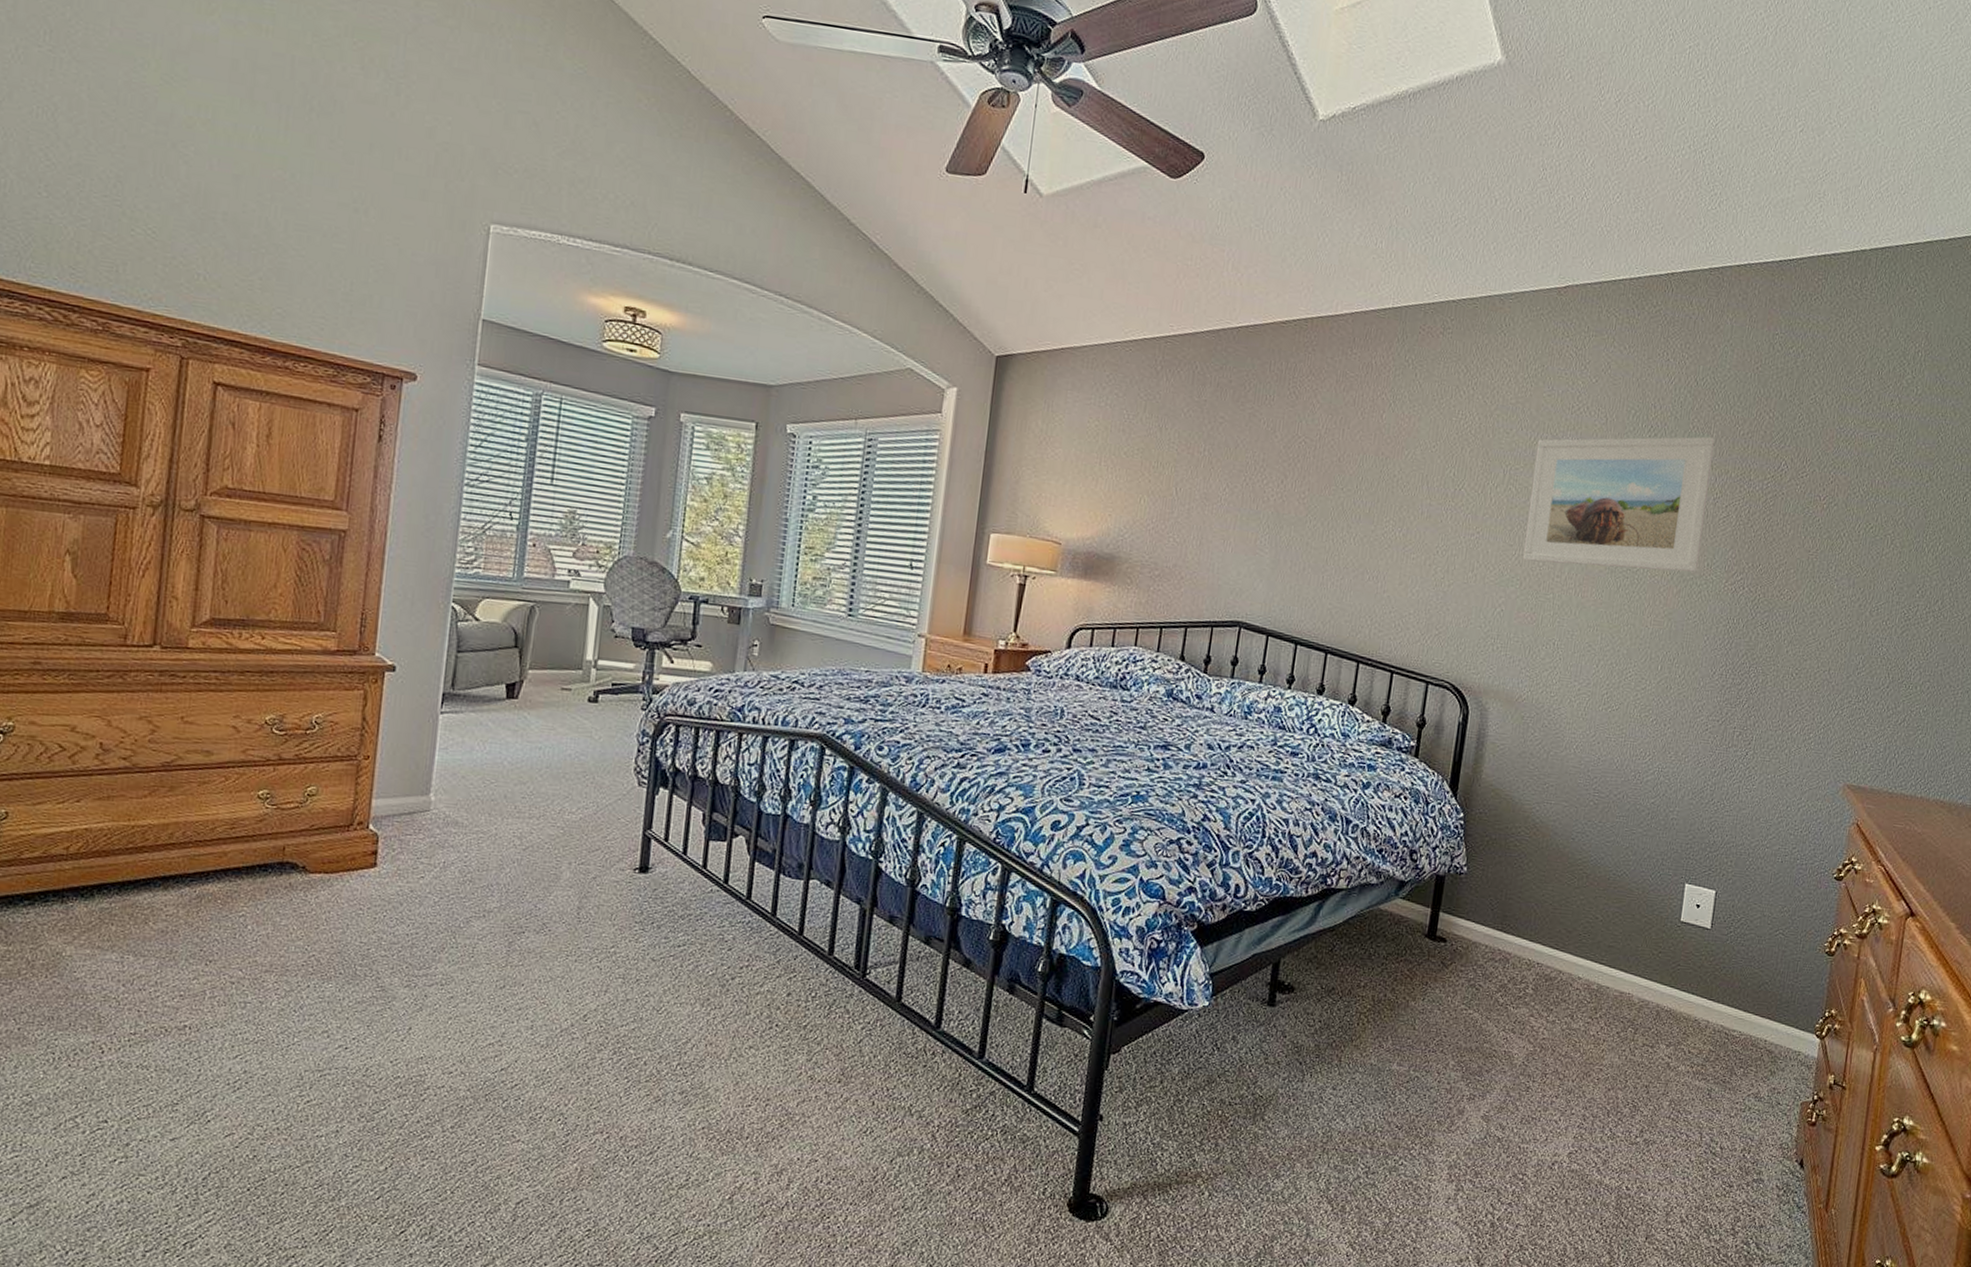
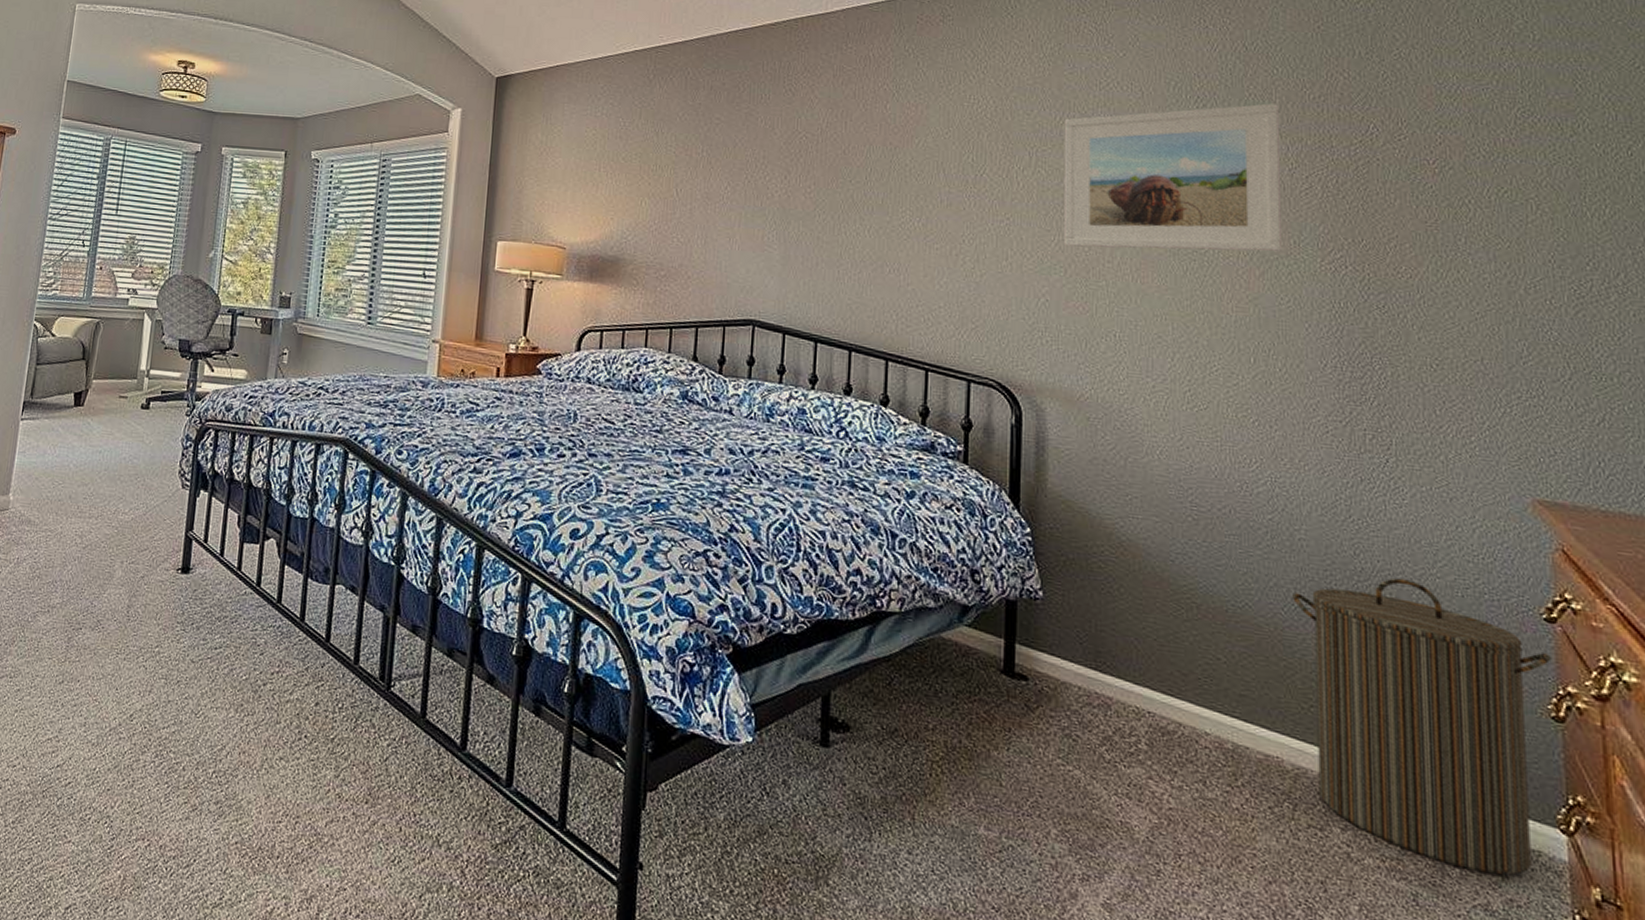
laundry hamper: none [1654,848,1834,1071] -> present [1292,578,1552,876]

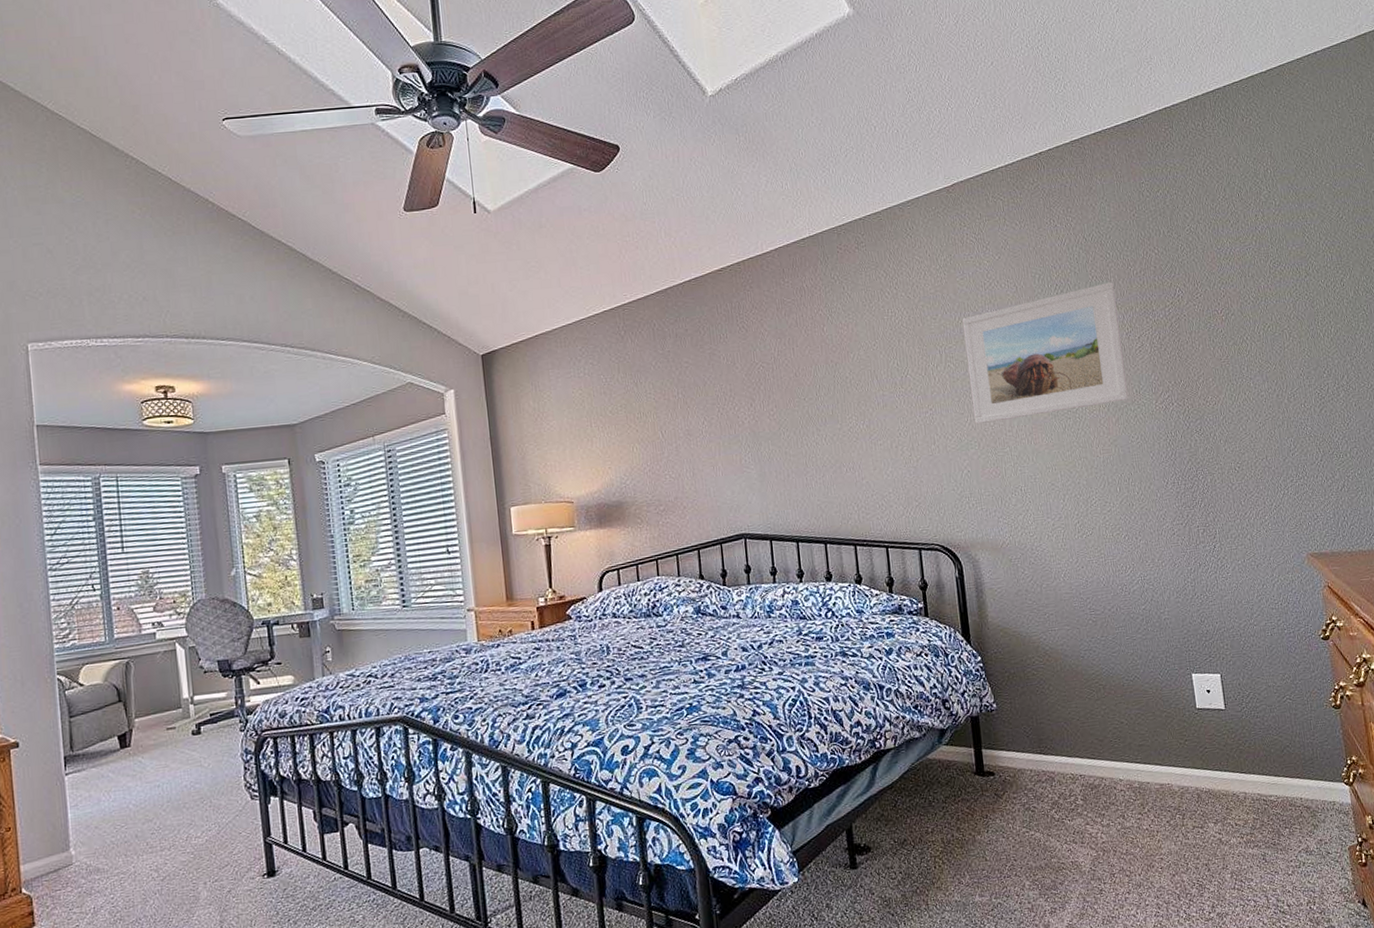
laundry hamper: present [1292,578,1552,876] -> none [1165,631,1331,828]

